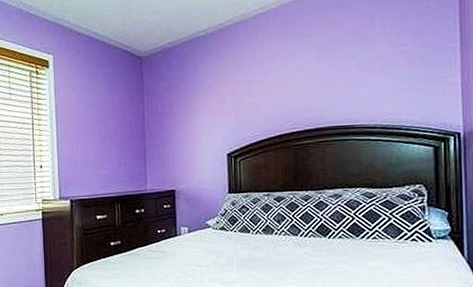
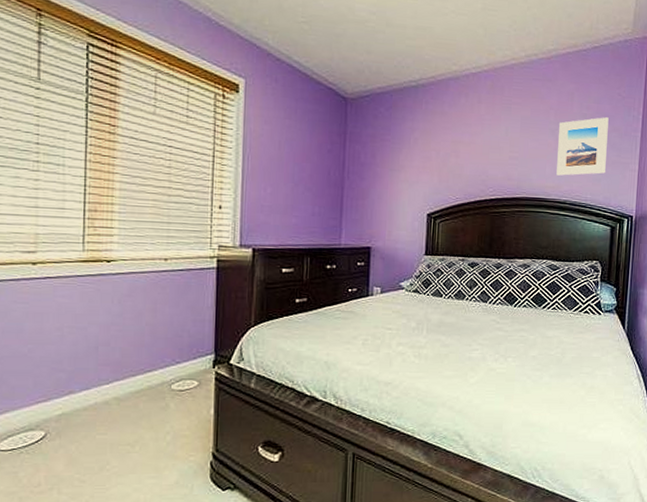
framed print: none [360,32,420,100] -> present [556,117,609,176]

